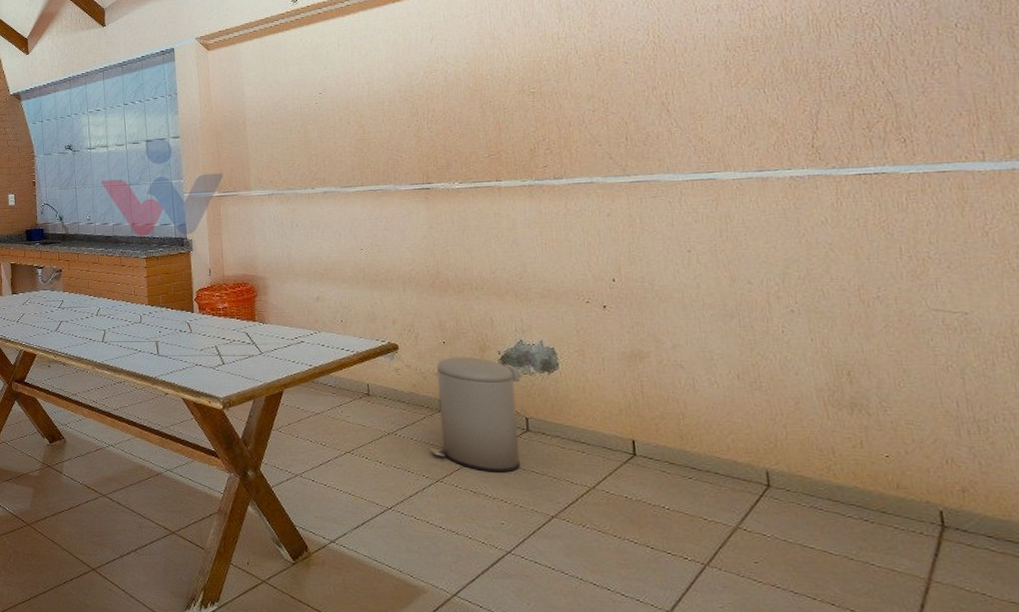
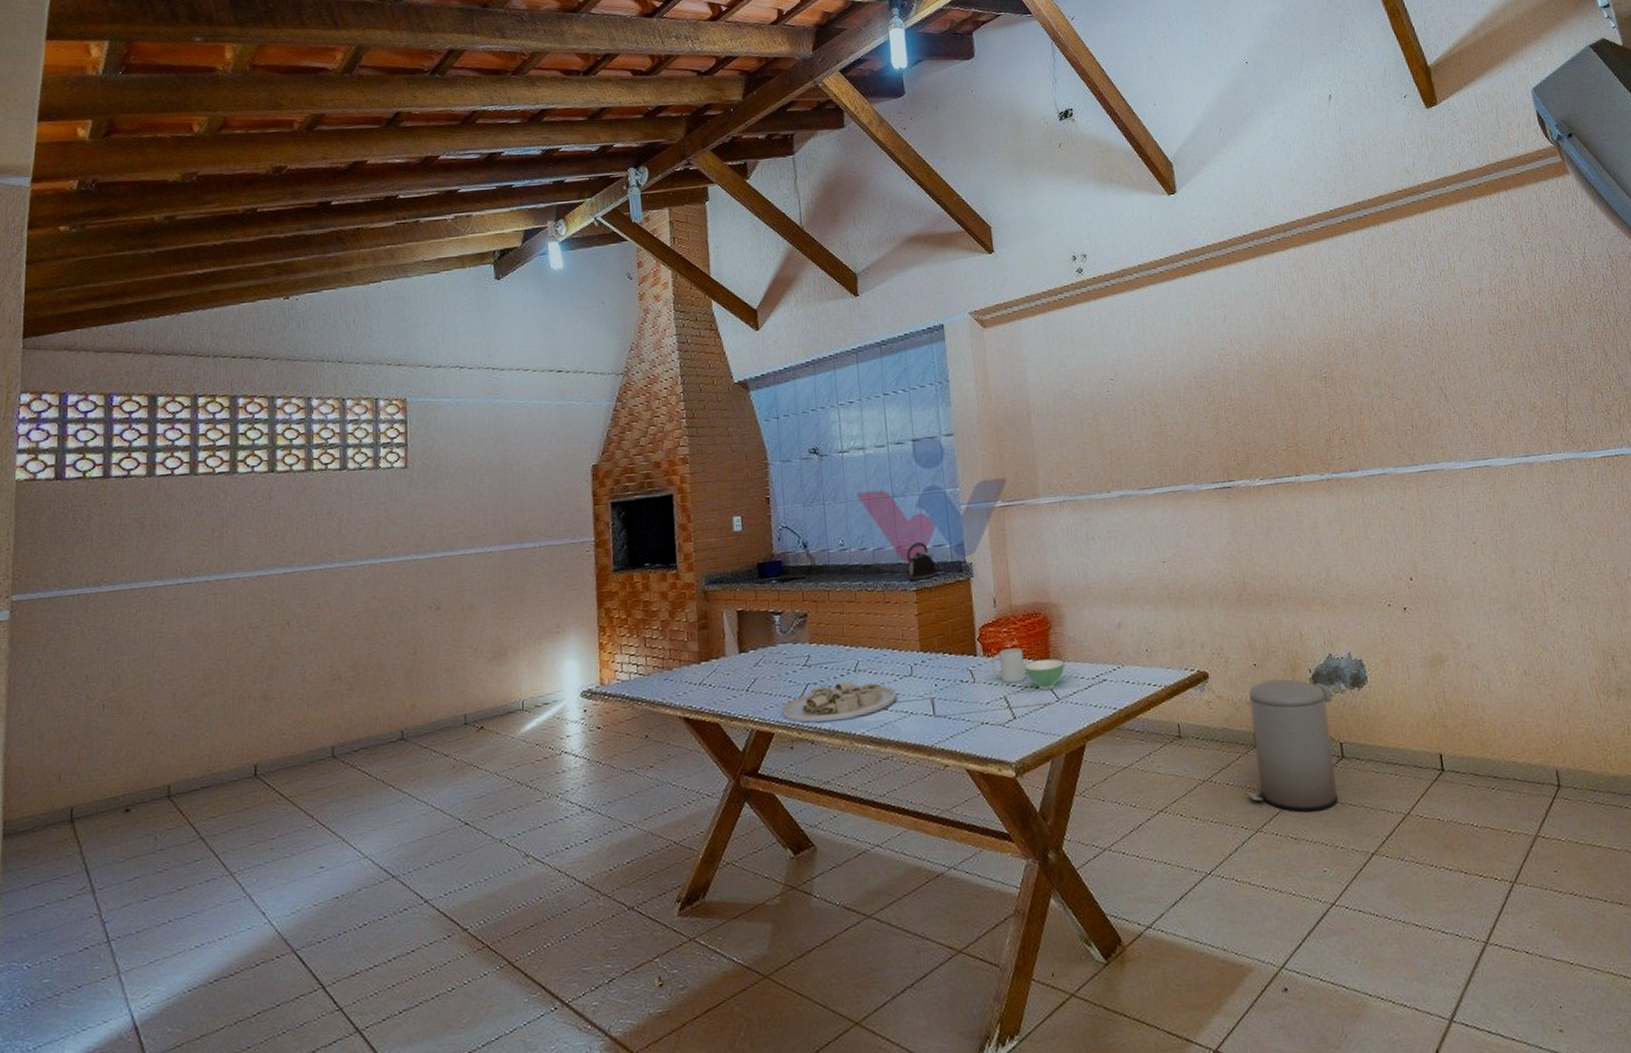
platter: none [42,323,129,351] -> present [782,681,897,723]
kettle: none [139,221,164,252] -> present [906,542,938,583]
cup: none [205,309,234,337] -> present [991,647,1026,684]
bowl: none [232,321,269,345] -> present [1023,658,1066,691]

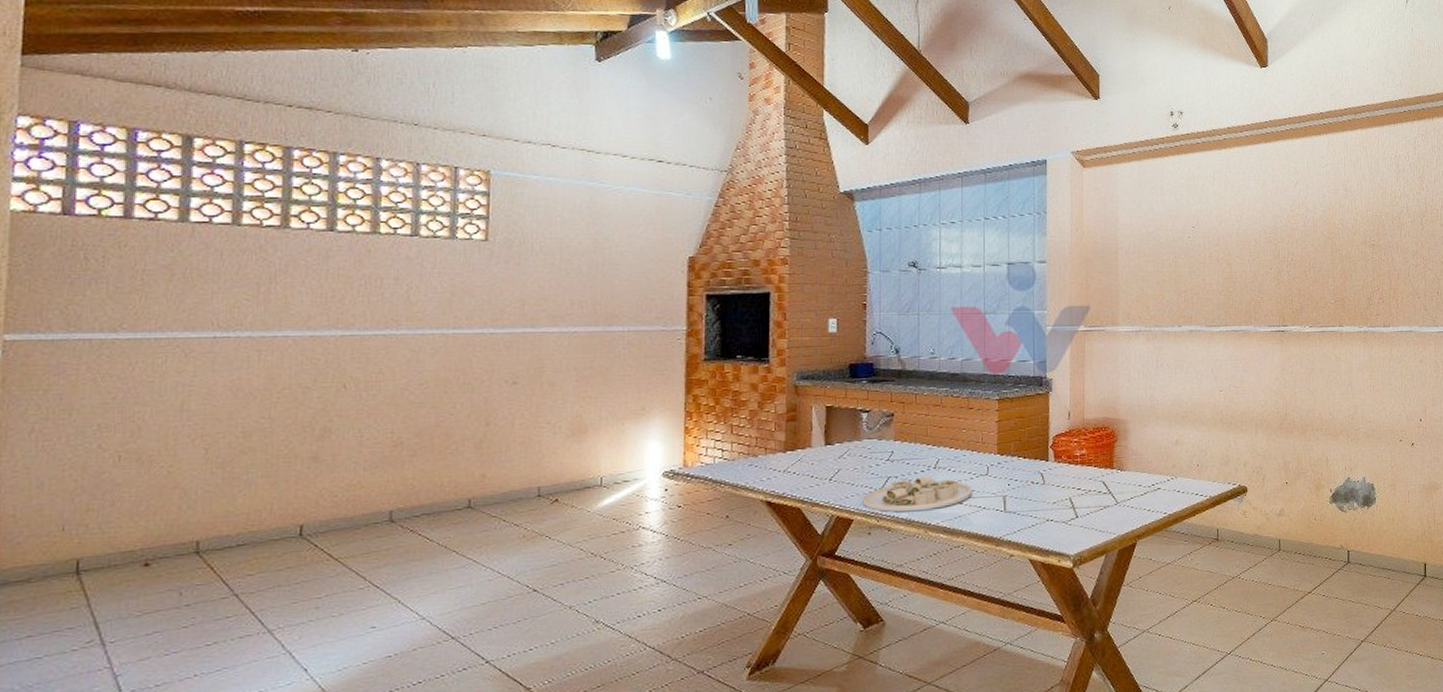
kettle: present [906,542,938,583] -> none [991,357,1020,392]
cup: present [991,647,1026,684] -> none [1061,456,1090,487]
bowl: present [1023,658,1066,691] -> none [1089,468,1127,495]
pedal bin: present [1247,678,1338,813] -> none [1268,496,1345,606]

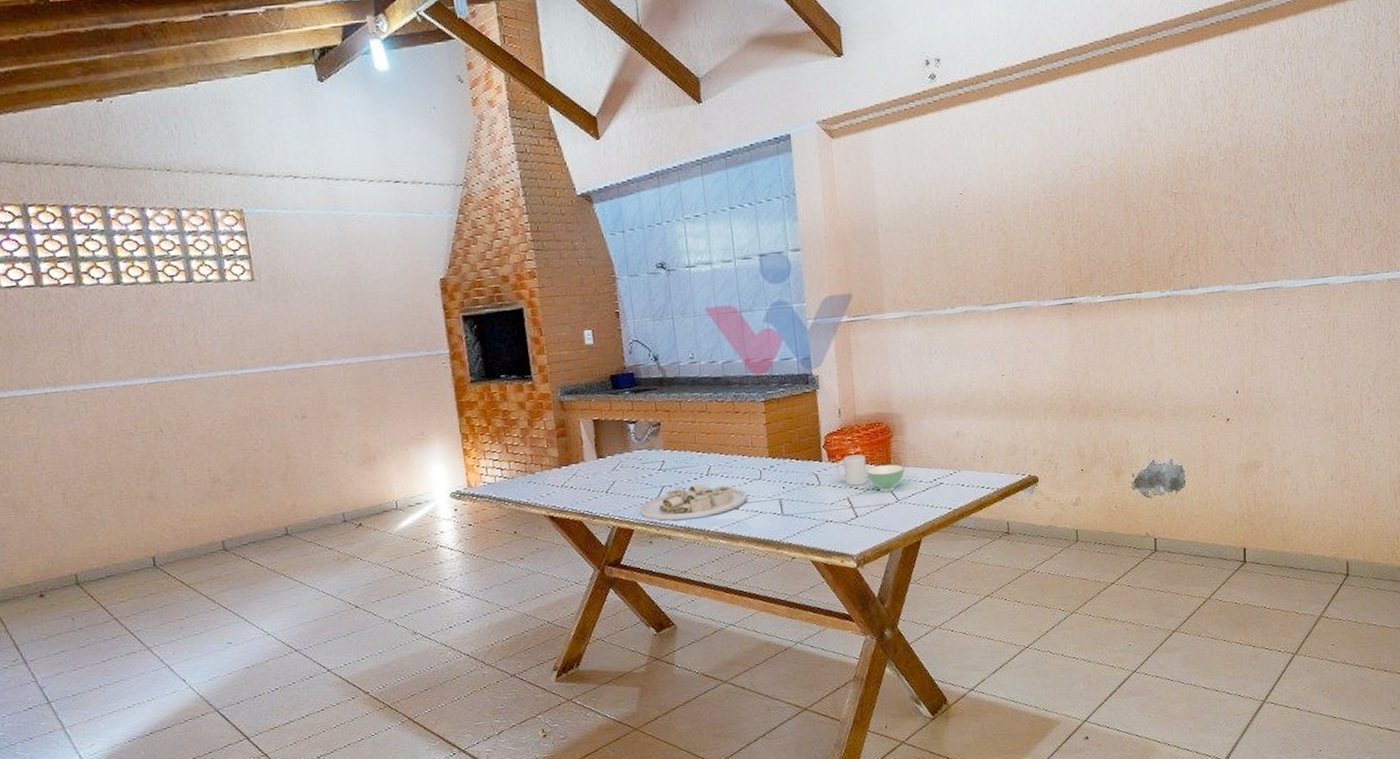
cup: none [1061,456,1090,487] -> present [835,454,868,487]
bowl: none [1089,468,1127,495] -> present [865,464,906,493]

